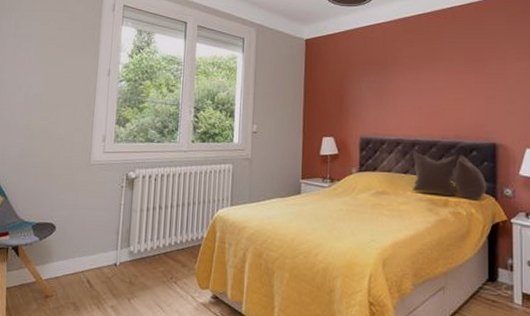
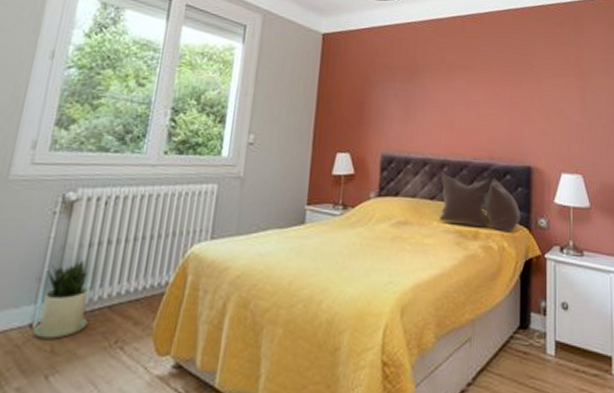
planter: none [117,221,152,274] -> present [32,261,89,339]

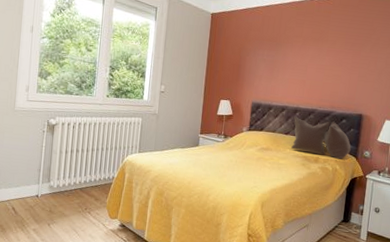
planter: present [32,261,89,339] -> none [38,161,69,205]

